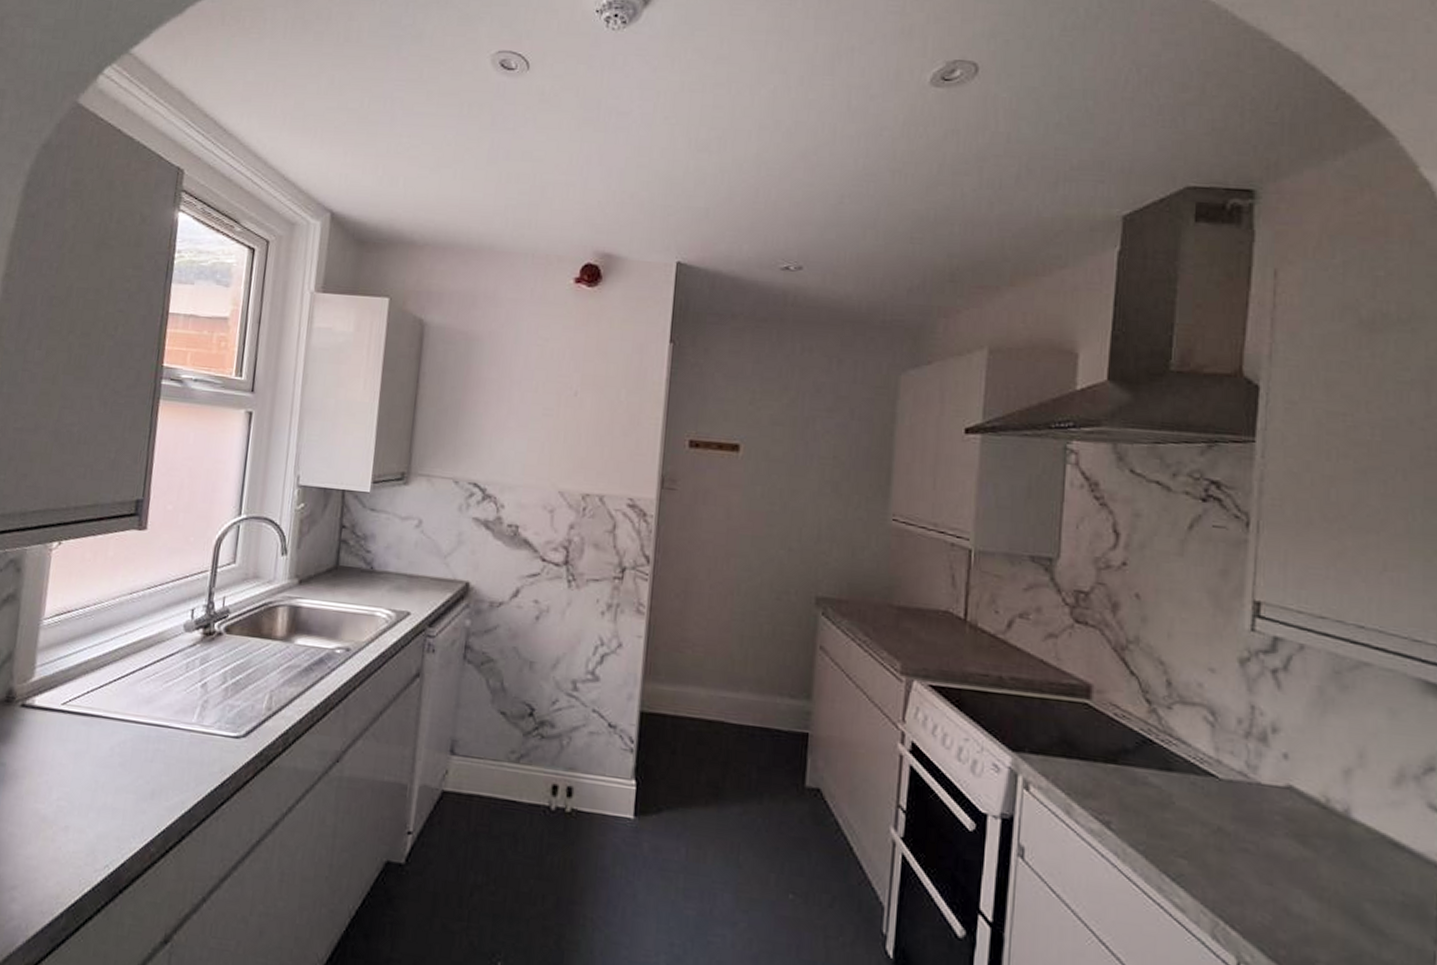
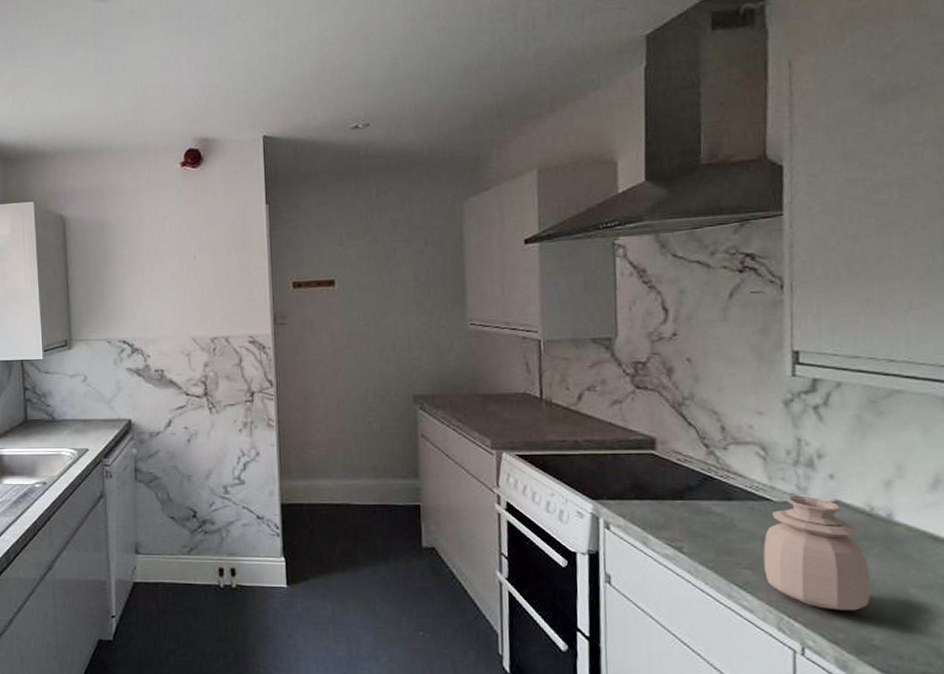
jar: none [1202,773,1320,923] -> present [763,495,871,611]

